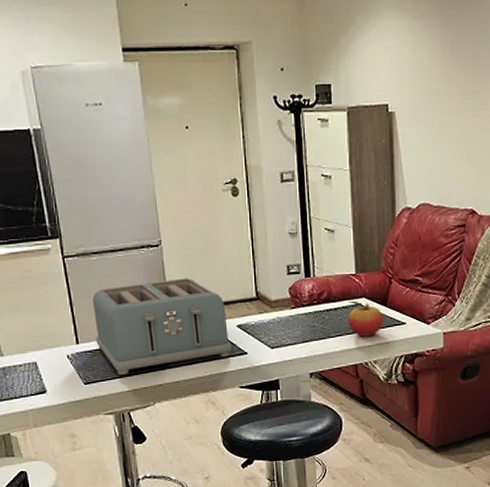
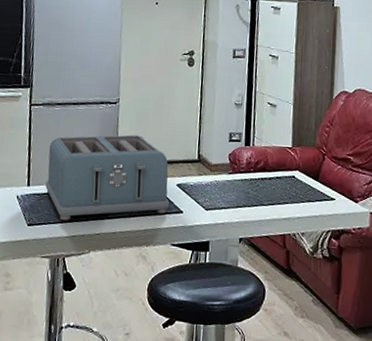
fruit: present [348,301,383,337] -> none [280,172,314,209]

